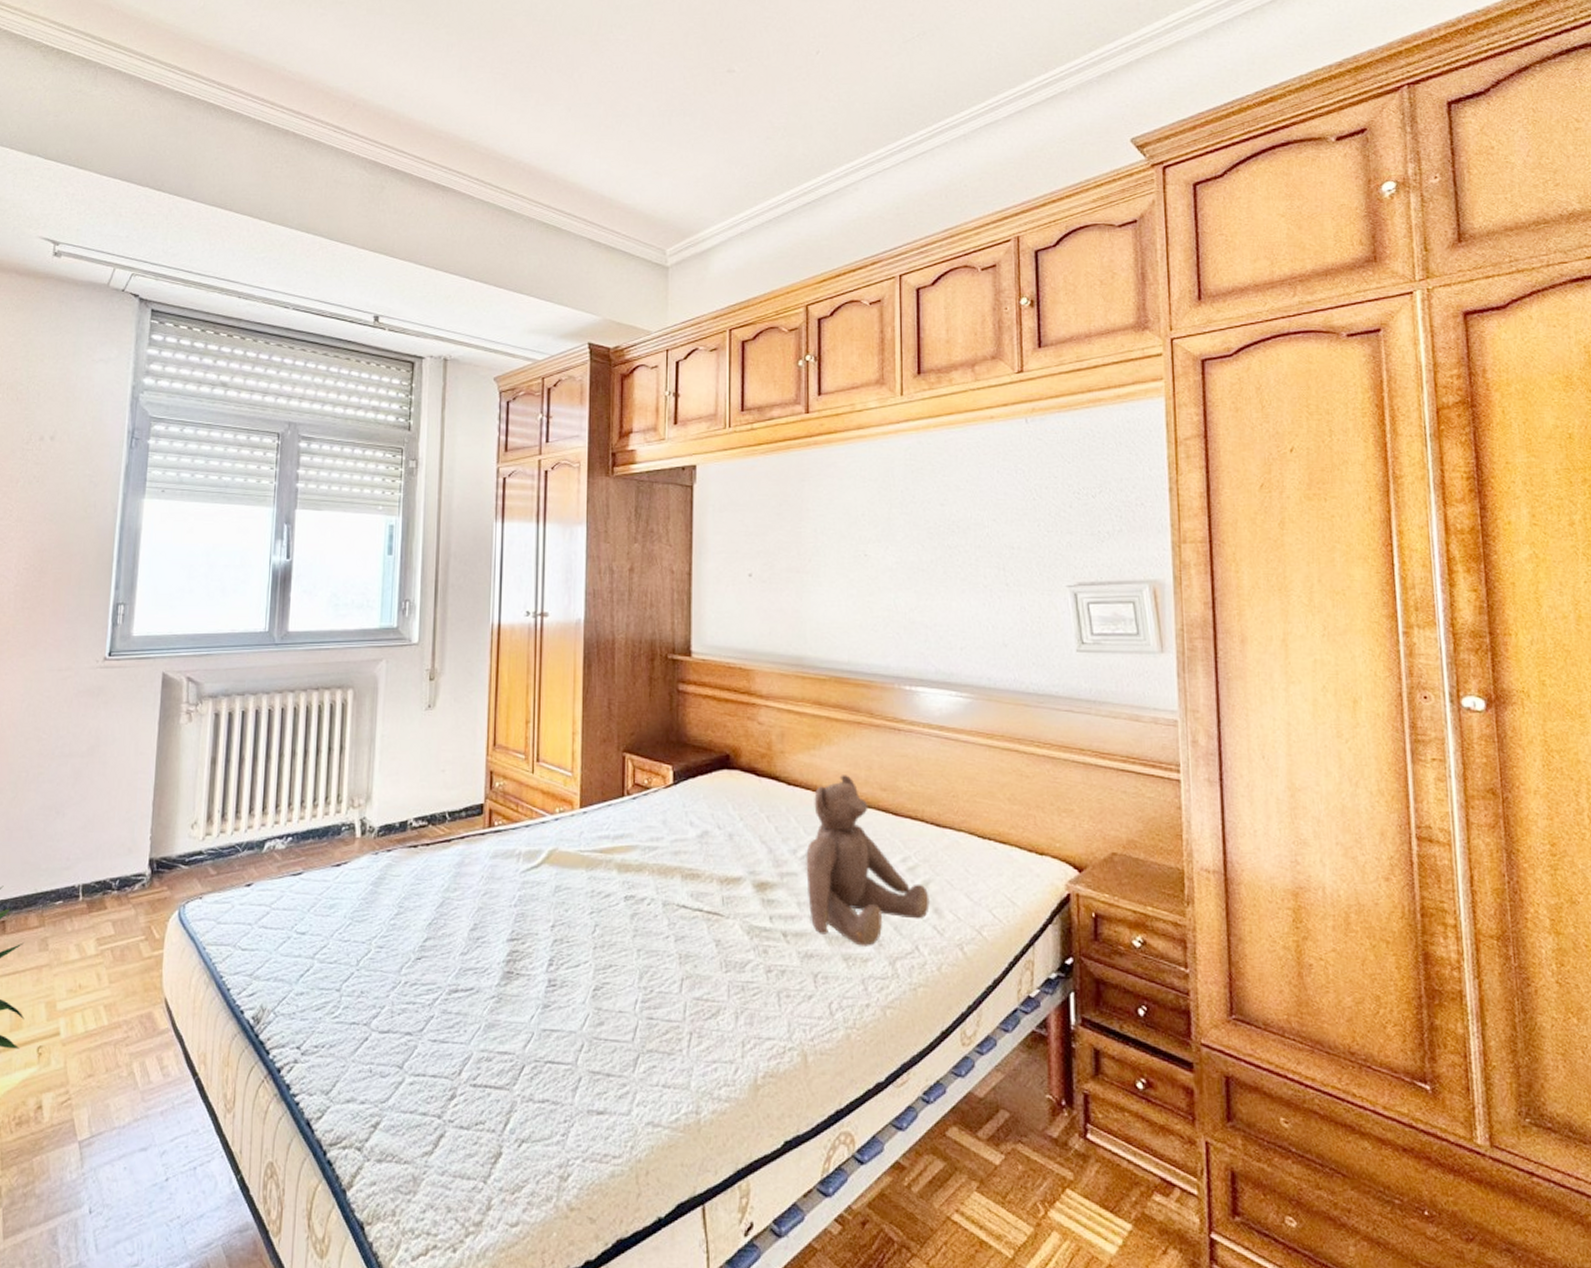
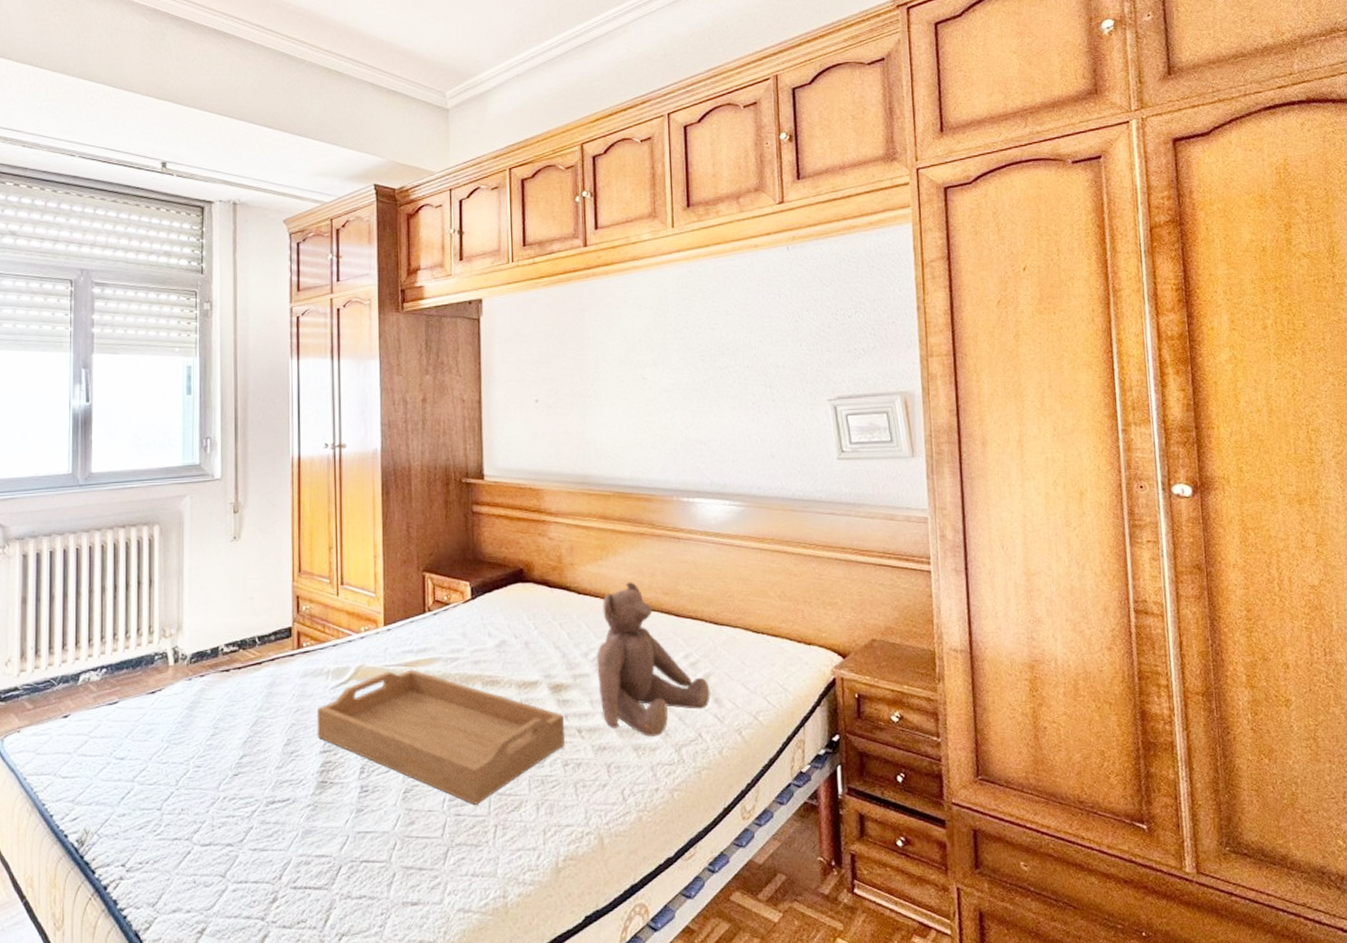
serving tray: none [505,856,769,1009] -> present [316,669,565,805]

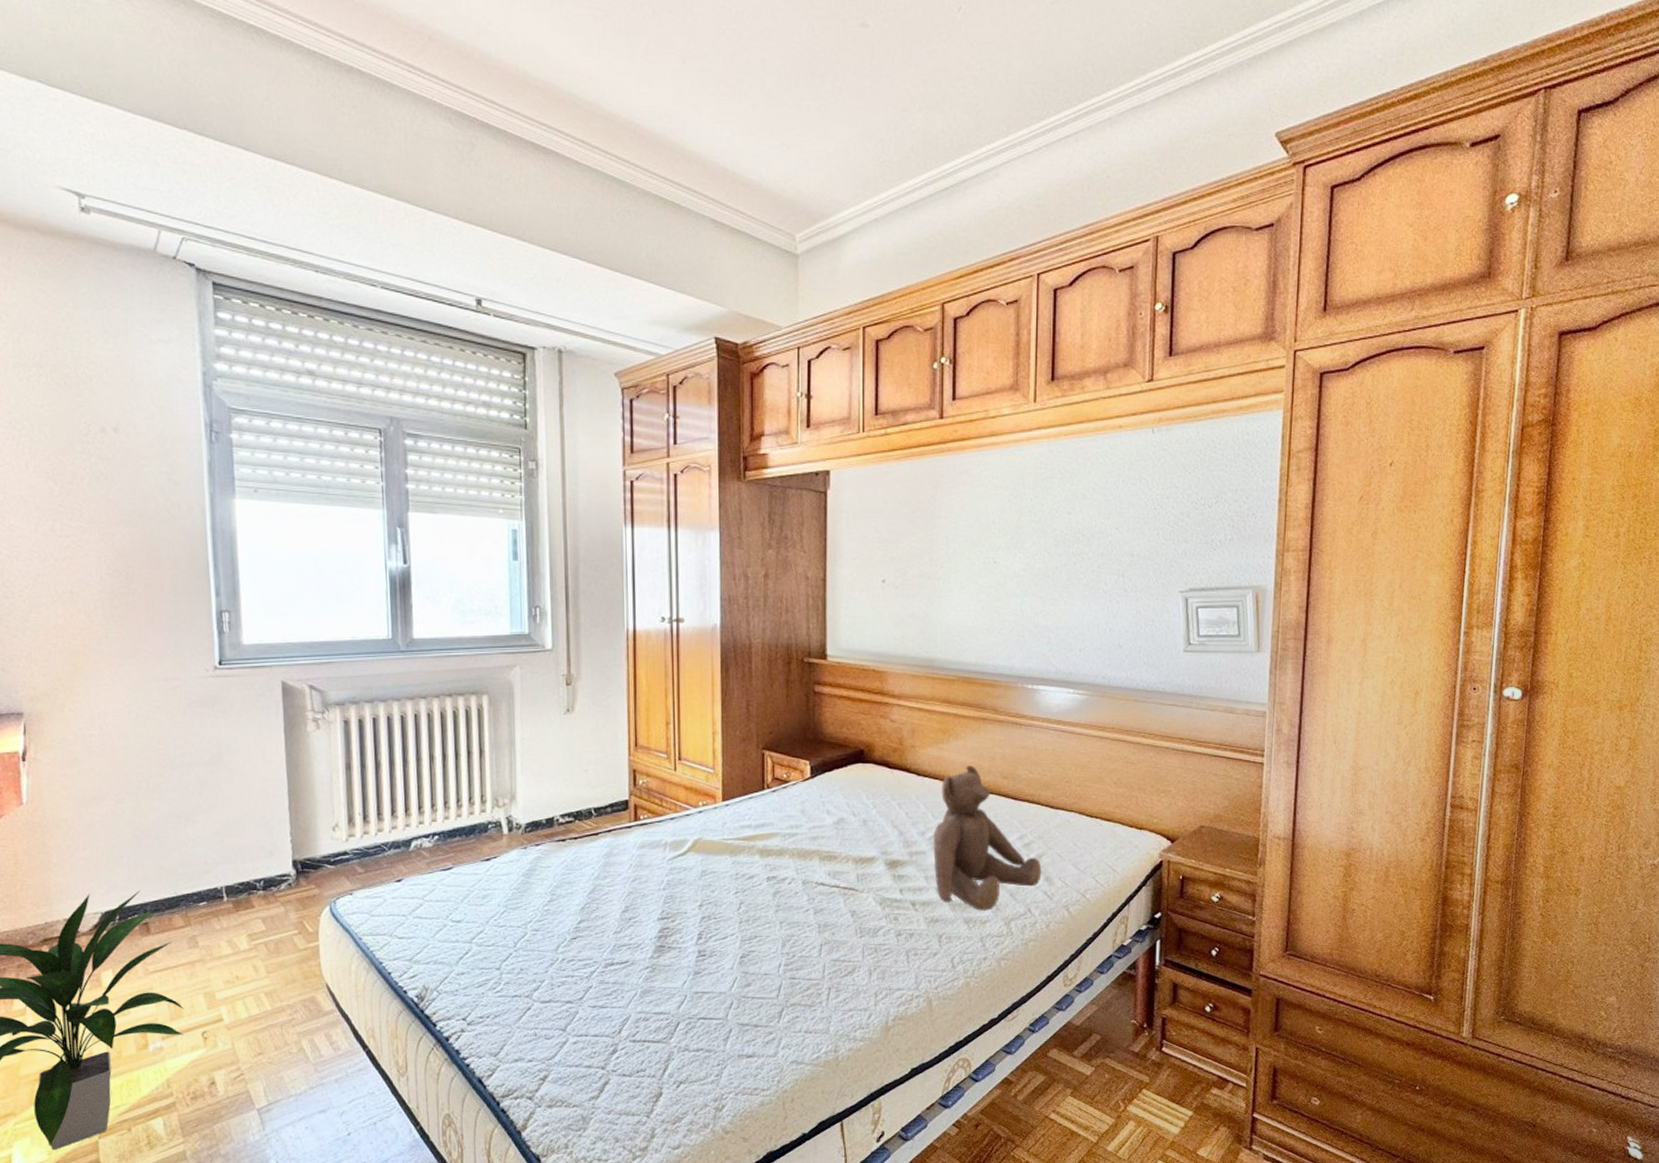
serving tray: present [316,669,565,805] -> none [654,843,900,969]

